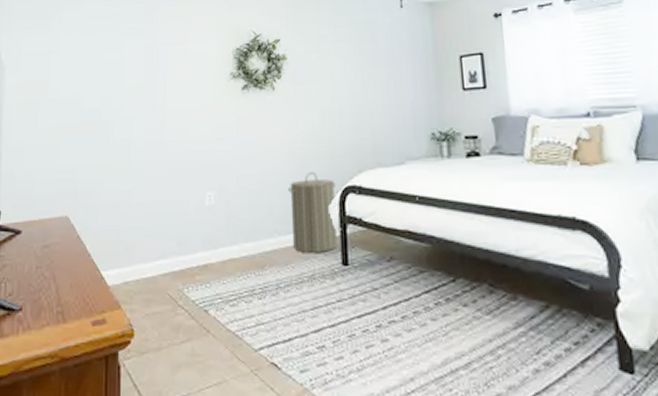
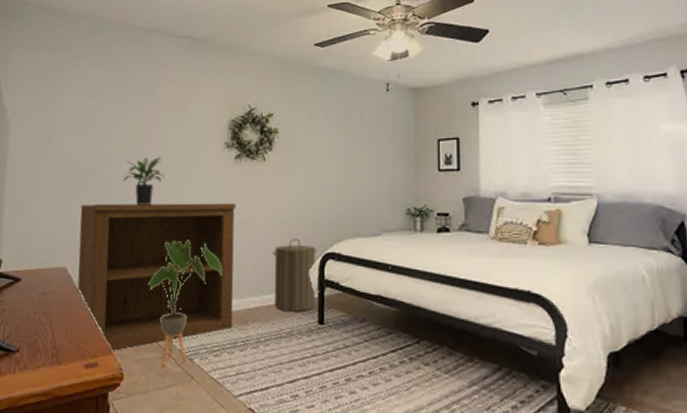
bookshelf: none [81,138,249,305] -> present [77,203,236,351]
potted plant: none [125,92,168,145] -> present [123,157,164,205]
house plant: none [156,180,234,321] -> present [148,240,222,367]

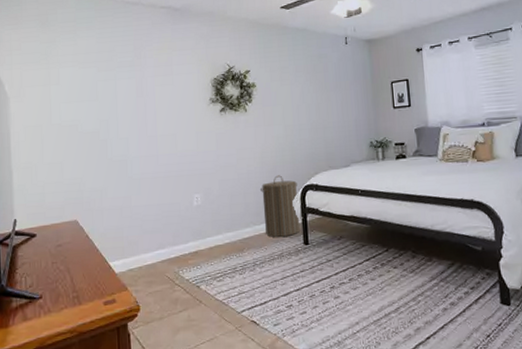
bookshelf: present [77,203,236,351] -> none [84,151,231,288]
potted plant: present [123,157,164,205] -> none [121,116,158,160]
house plant: present [148,240,222,367] -> none [153,186,218,296]

